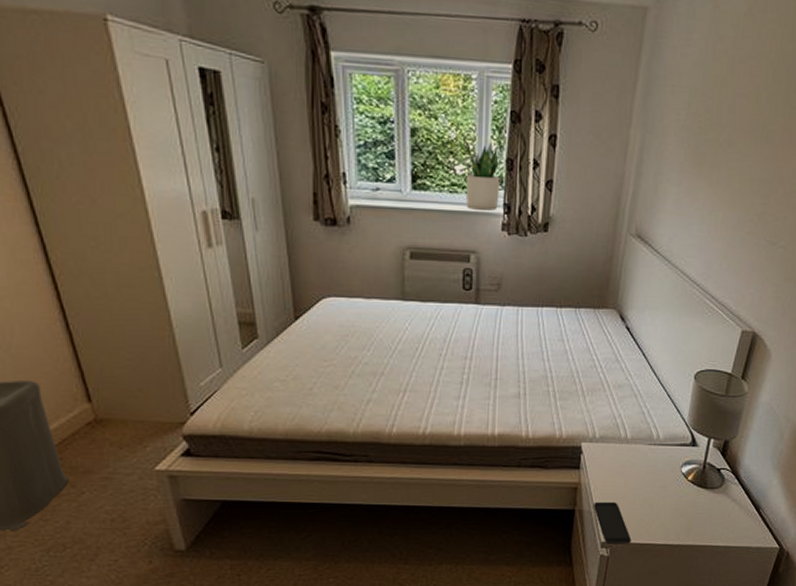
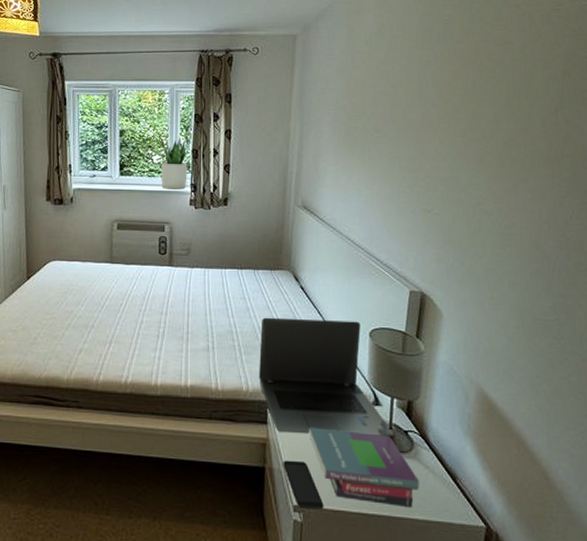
laptop computer: none [573,360,707,476] -> present [258,317,394,438]
books: none [621,470,725,536] -> present [308,427,419,507]

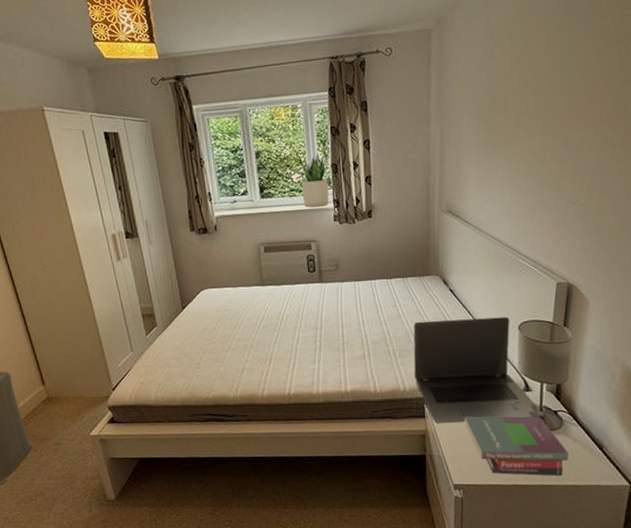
mobile phone: present [283,460,324,510] -> none [442,446,482,486]

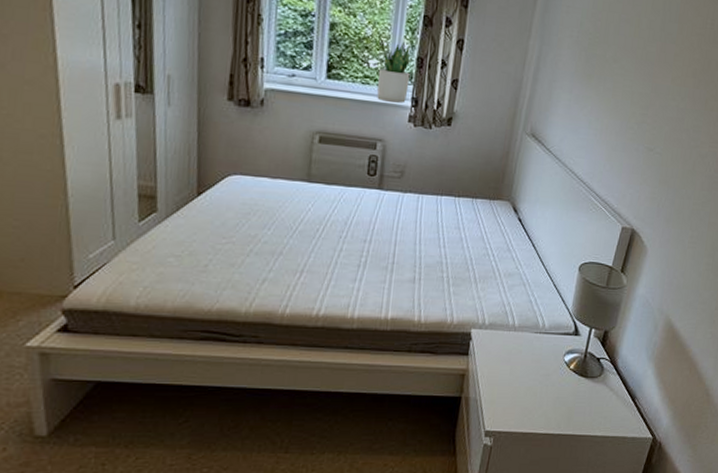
laptop computer: present [413,317,545,423] -> none [464,248,588,365]
books: present [464,416,568,476] -> none [508,358,603,426]

